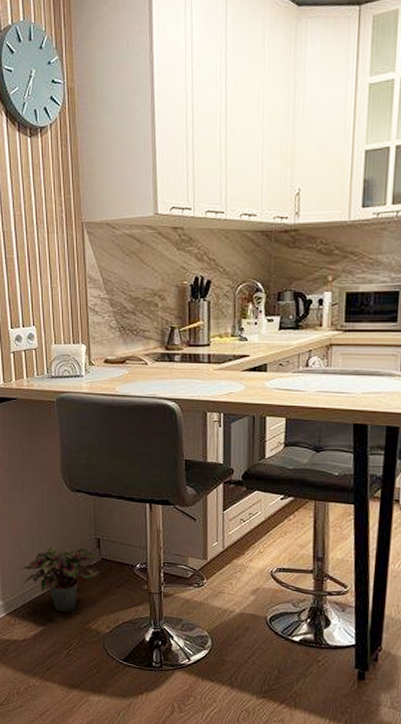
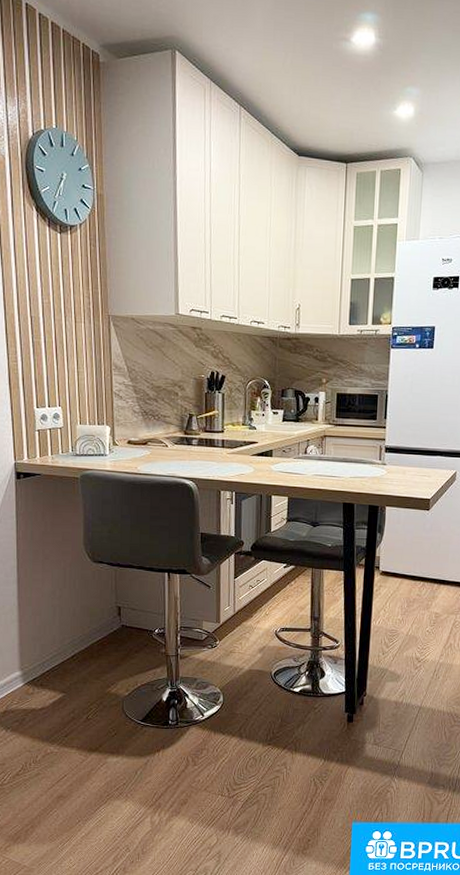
potted plant: present [19,546,100,612] -> none [39,615,121,678]

